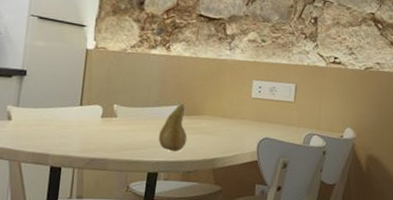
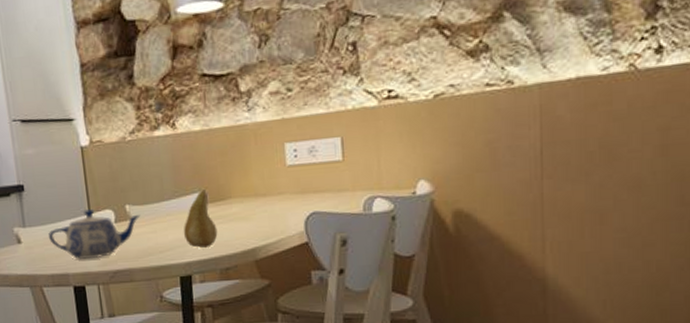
teapot: none [38,101,125,145] -> present [49,208,141,260]

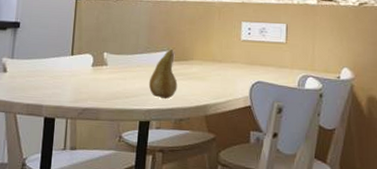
teapot: present [49,208,141,260] -> none [32,50,115,95]

